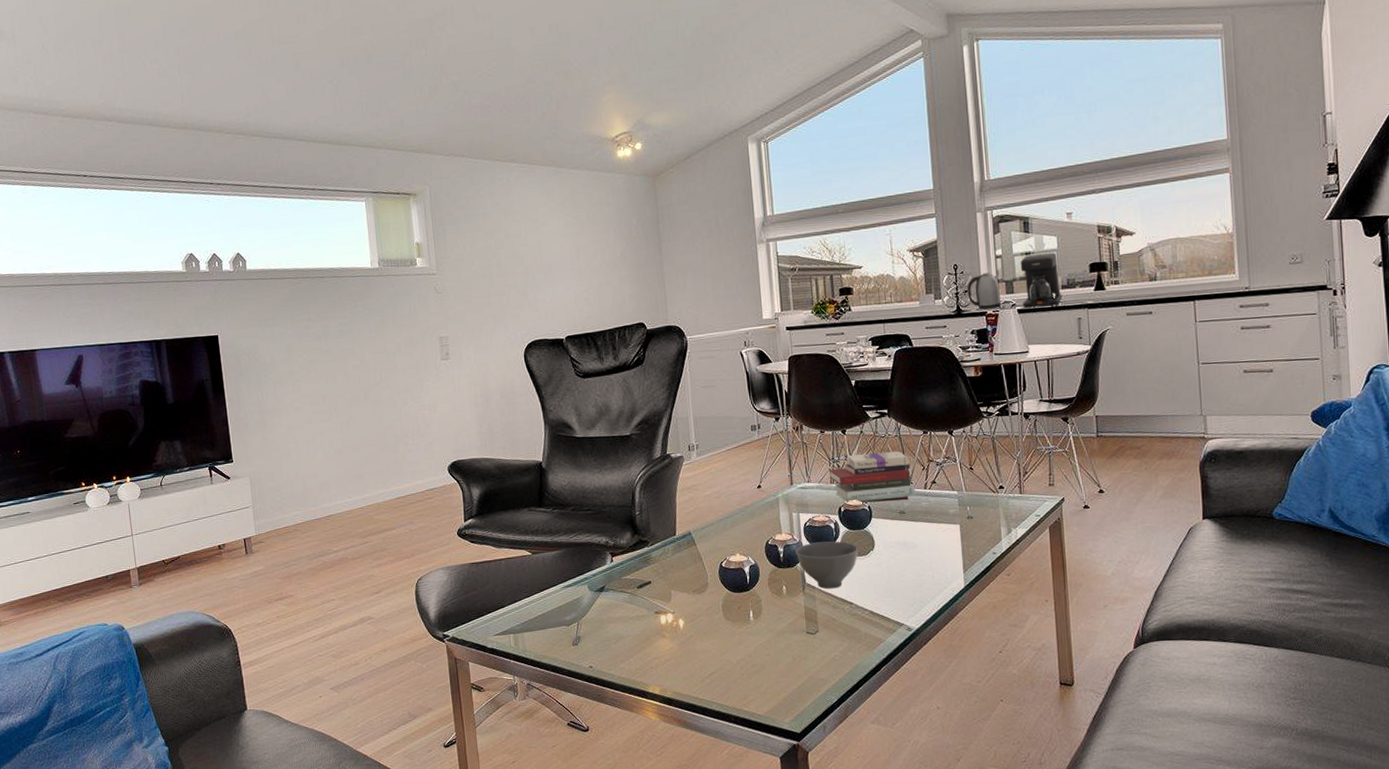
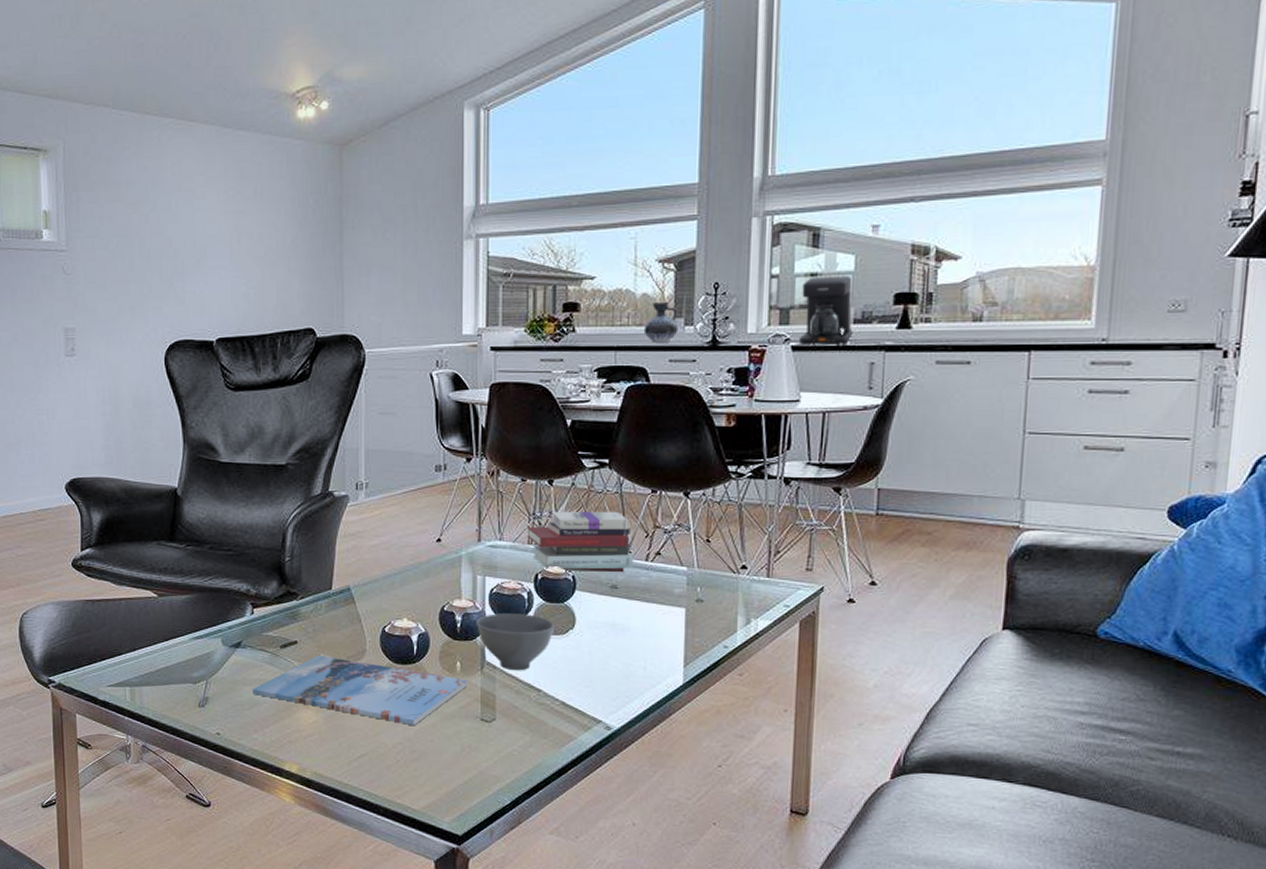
magazine: none [617,591,794,643] -> present [252,655,469,725]
ceramic jug: none [903,281,930,315] -> present [643,301,679,342]
kettle: present [967,272,1002,309] -> none [728,296,772,343]

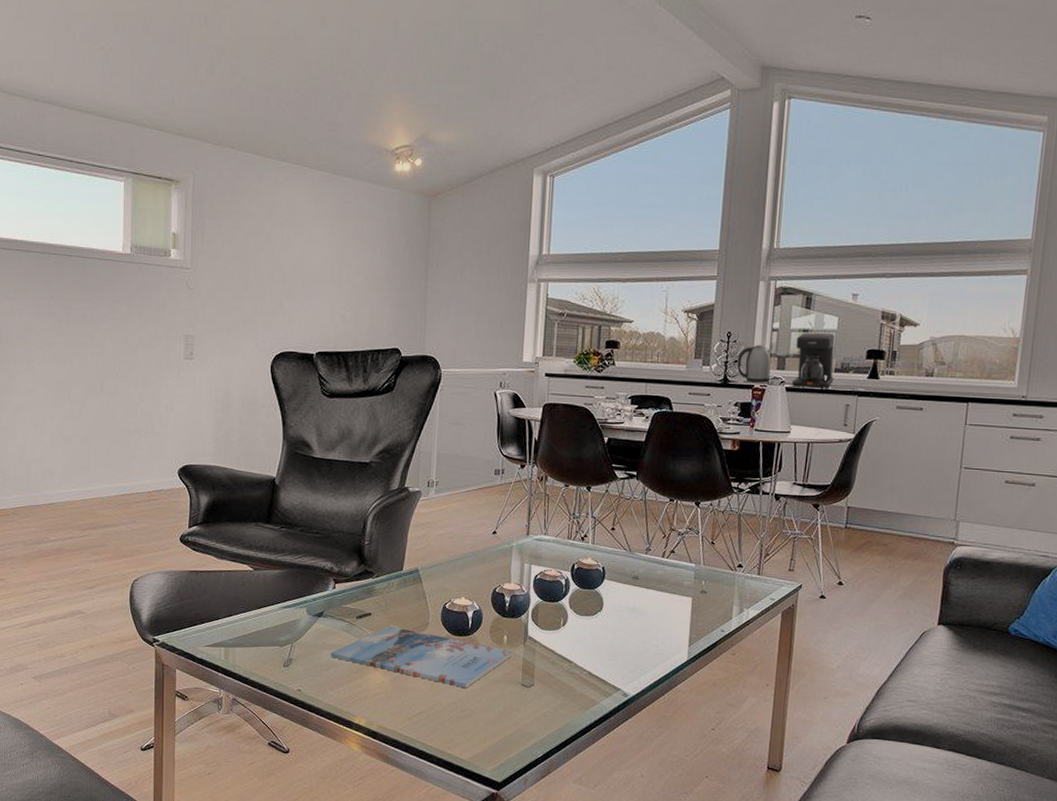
bowl: present [475,613,555,671] -> none [521,596,586,645]
books: present [527,511,634,573] -> none [567,513,653,567]
ceramic jug: present [643,301,679,342] -> none [669,344,698,378]
kettle: none [728,296,772,343] -> present [737,345,772,383]

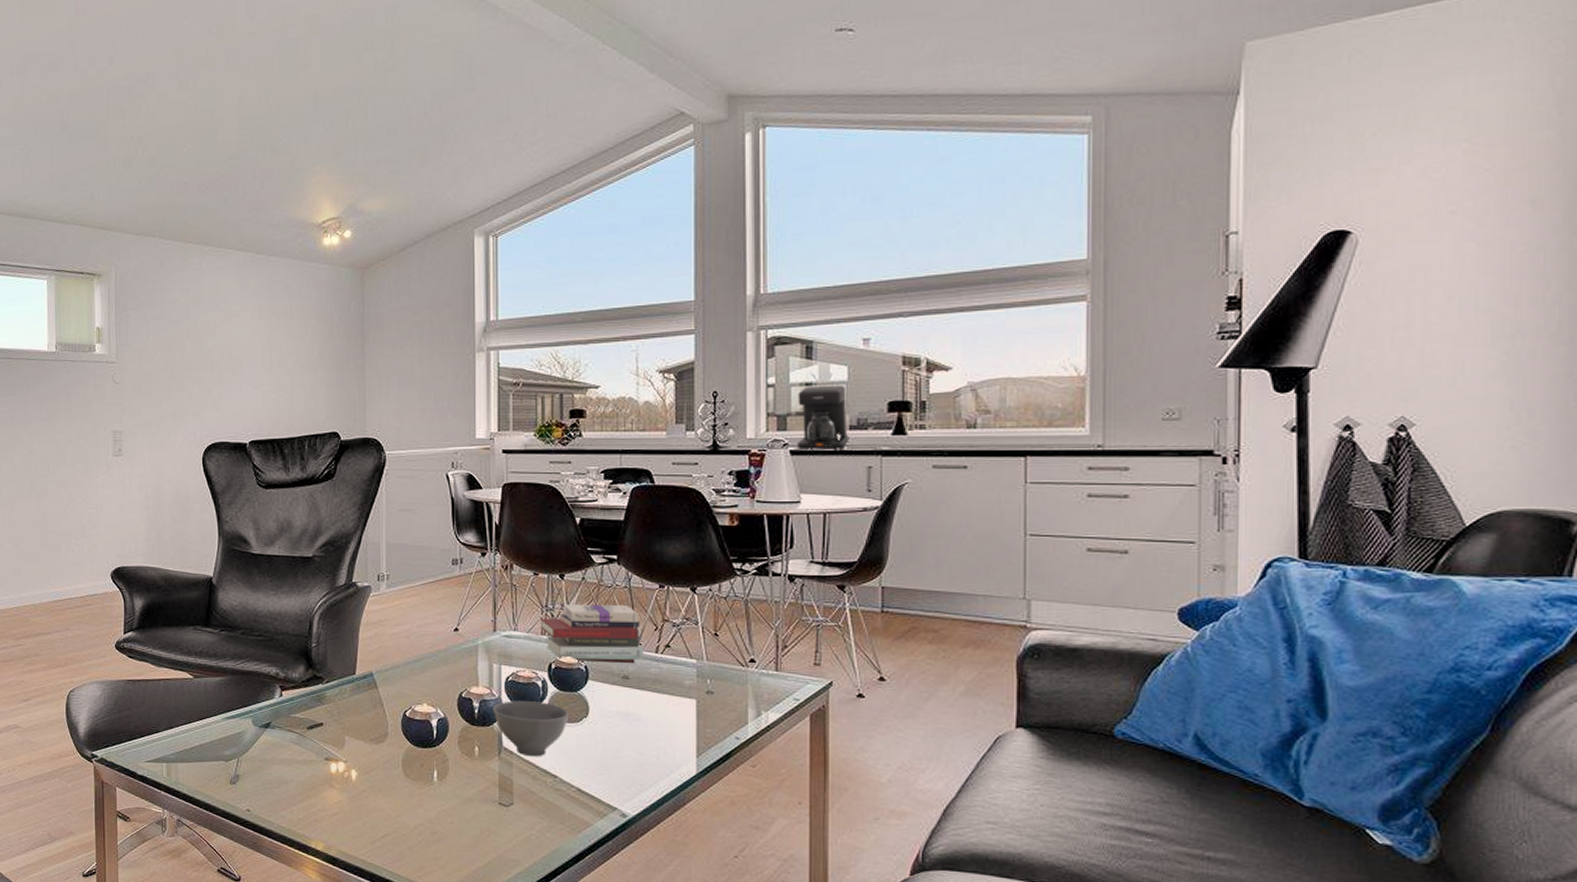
magazine: present [330,625,513,688] -> none [281,736,487,807]
bowl: none [521,596,586,645] -> present [492,701,569,757]
books: none [567,513,653,567] -> present [540,604,644,664]
kettle: present [737,345,772,383] -> none [728,404,770,447]

